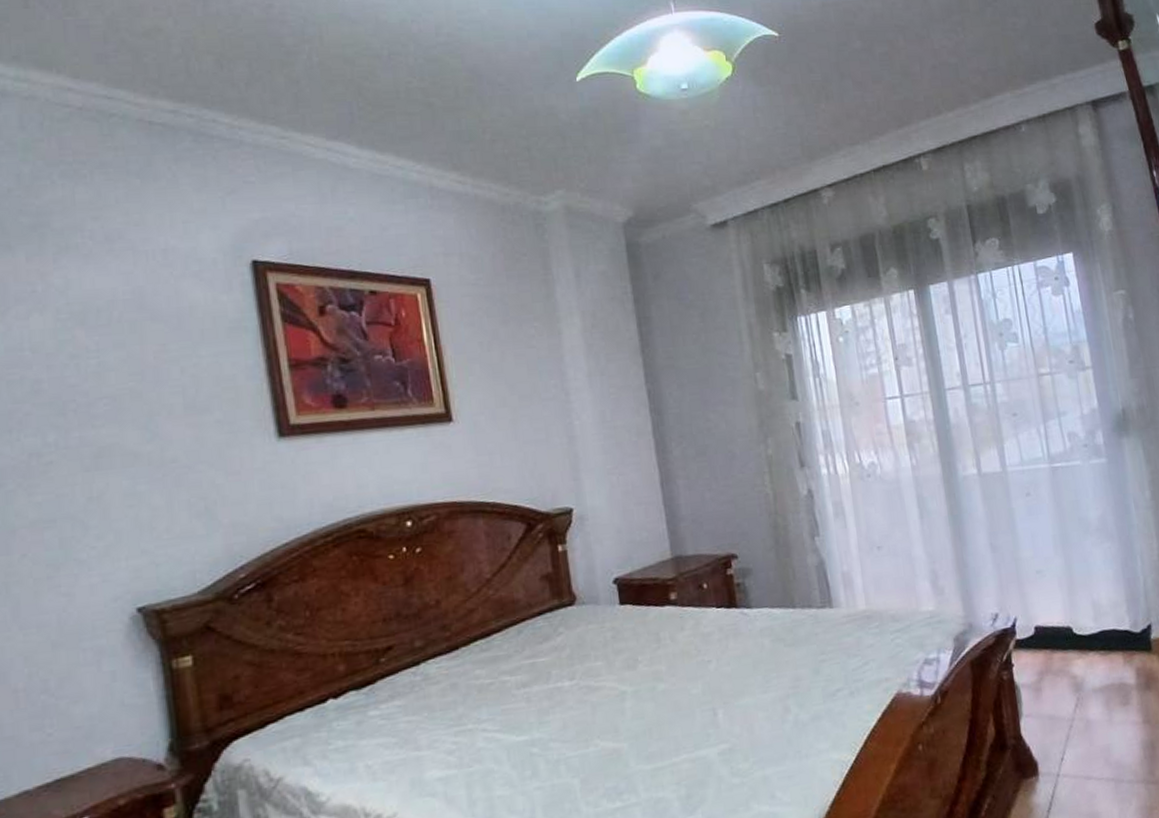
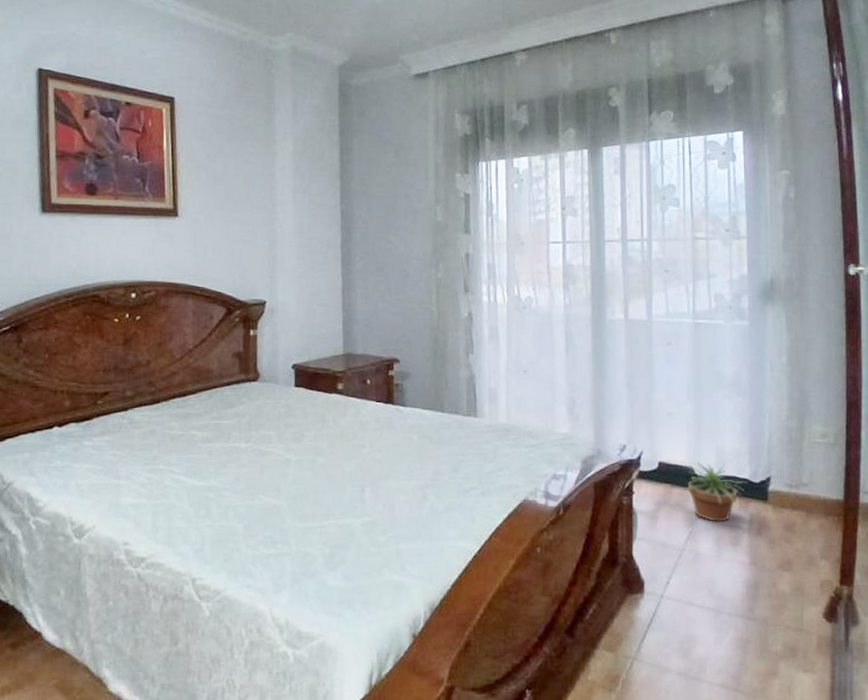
potted plant: none [1062,615,1129,684] -> present [681,462,748,523]

